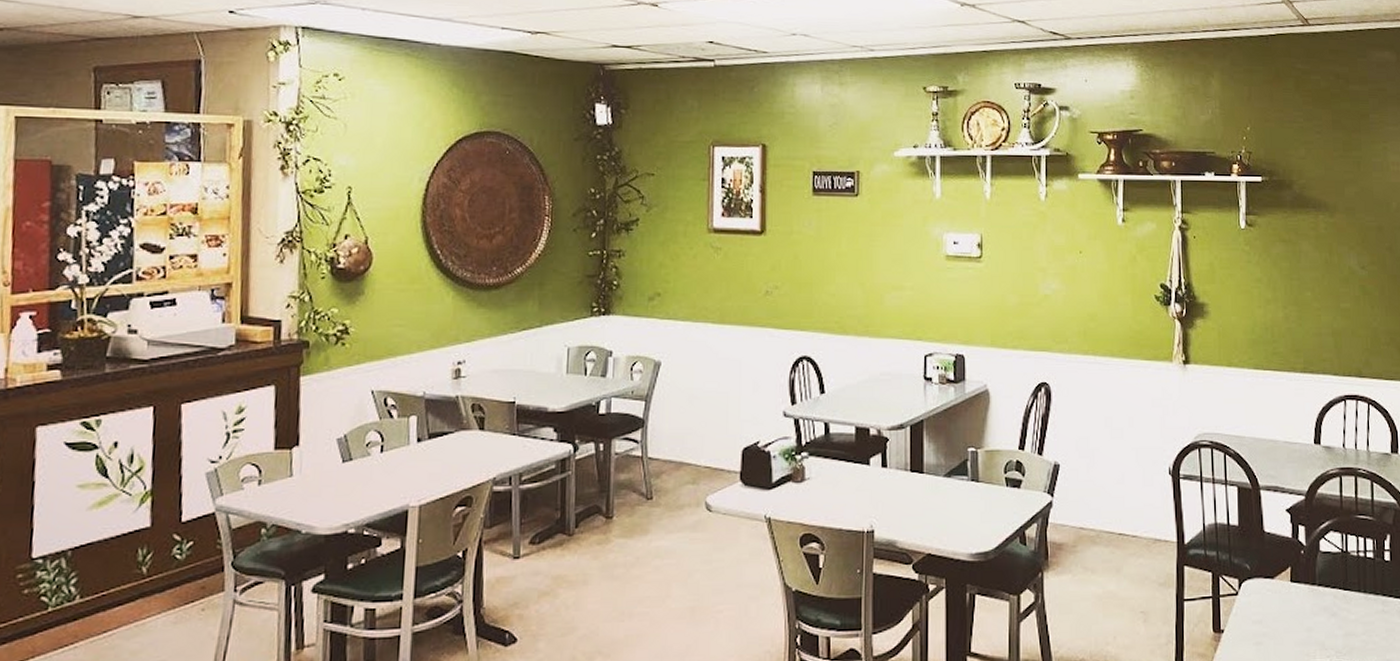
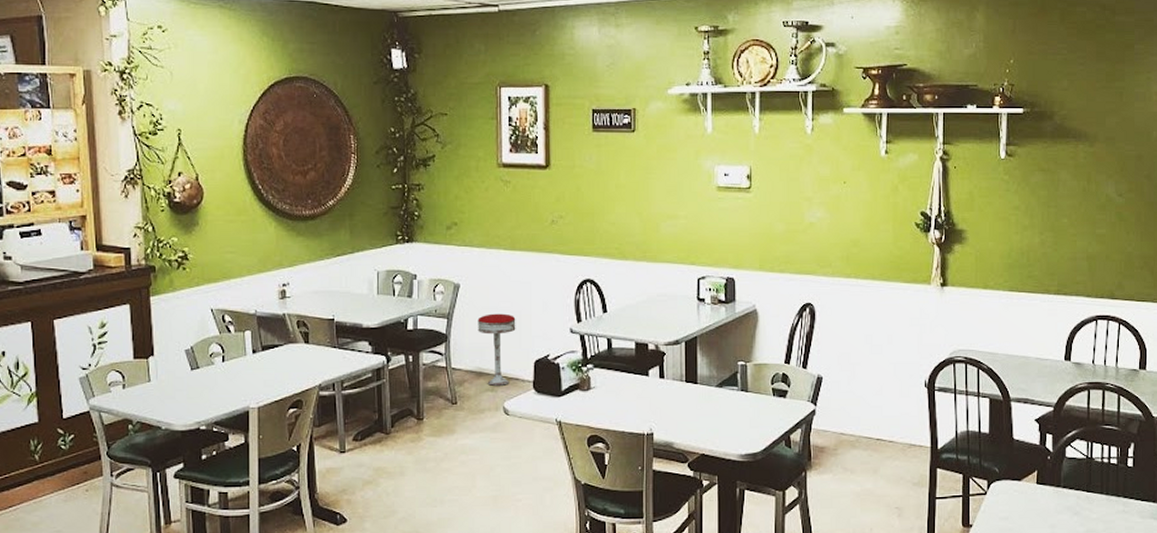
bar stool: none [679,395,723,478] -> present [478,313,516,386]

